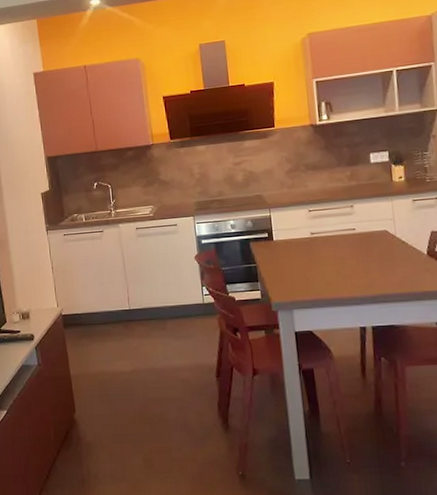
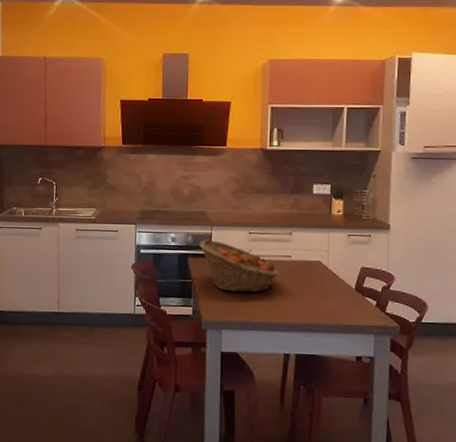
fruit basket: none [259,222,344,272] -> present [199,240,278,293]

